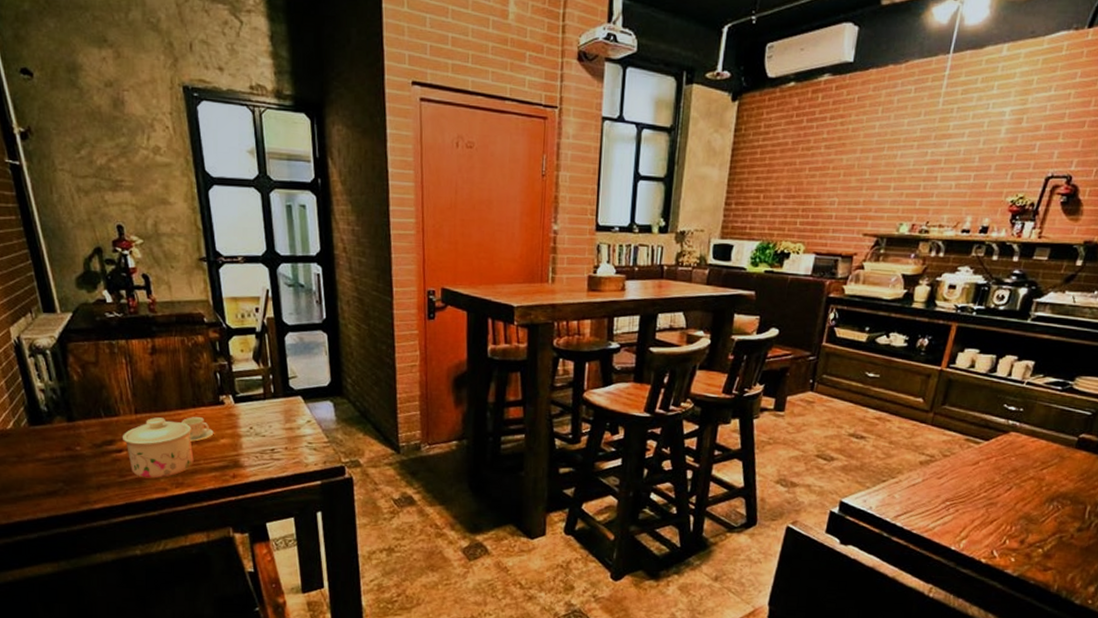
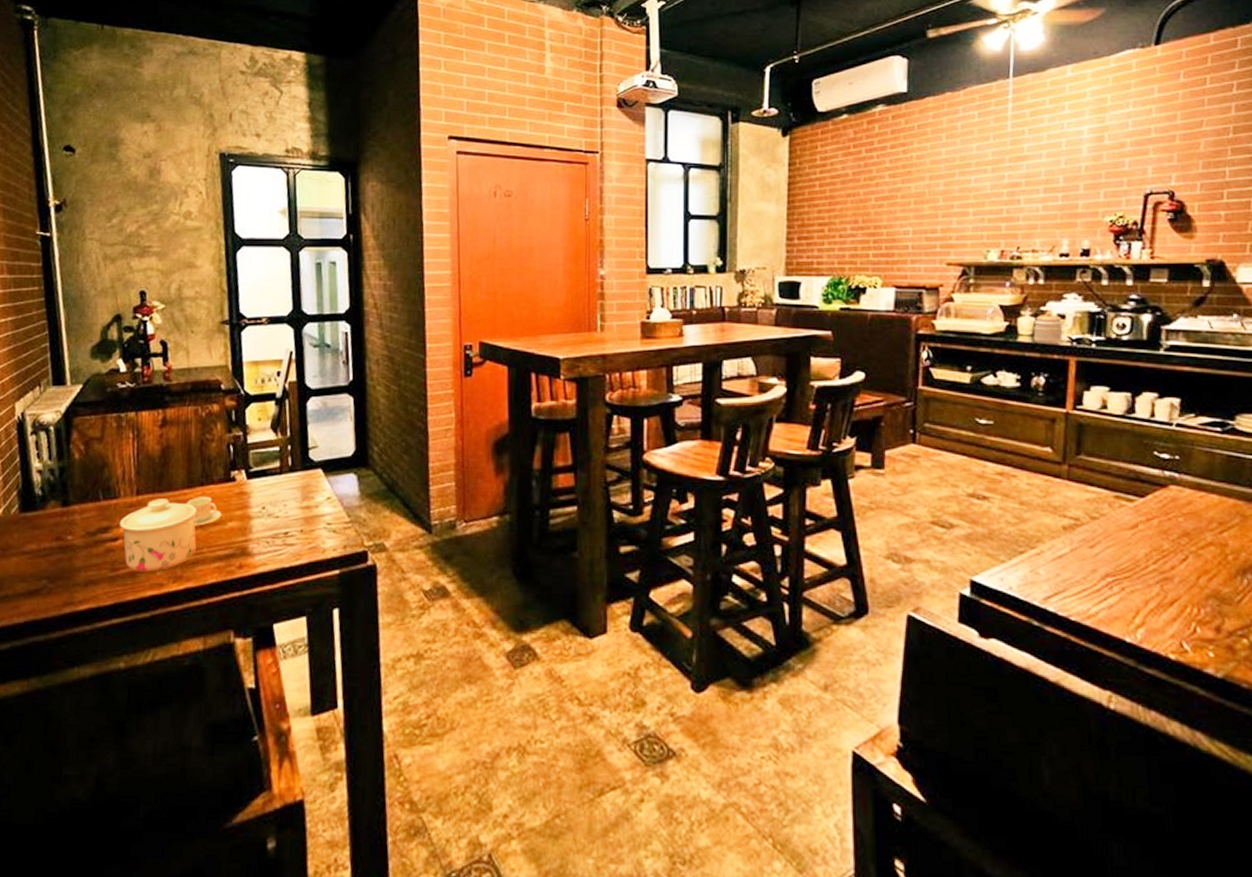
jar: none [925,282,954,311] -> present [1033,312,1064,344]

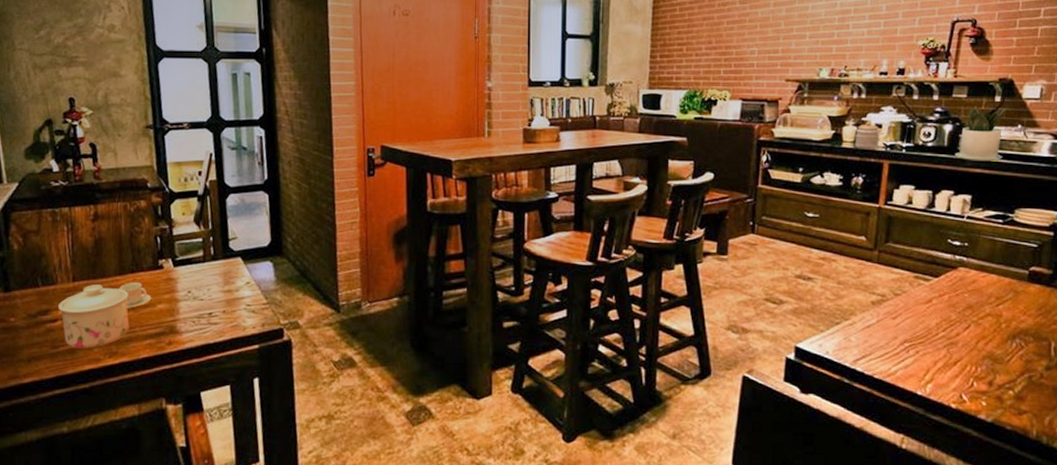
planter: none [1156,292,1216,358] -> present [955,106,1004,162]

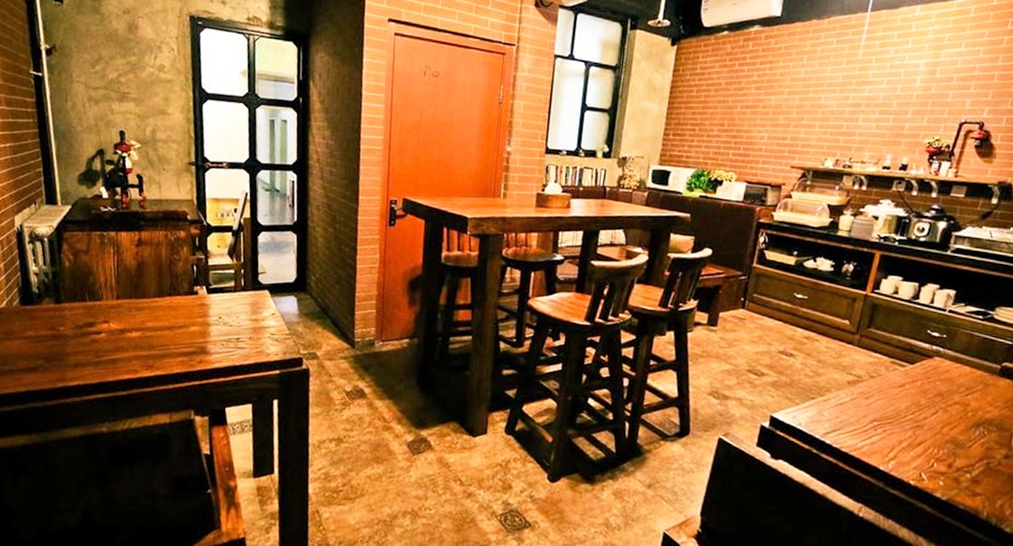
sugar bowl: present [58,284,130,349] -> none [103,303,166,361]
cup and saucer: present [119,283,152,308] -> none [157,304,186,328]
planter: present [955,106,1004,162] -> none [945,206,999,261]

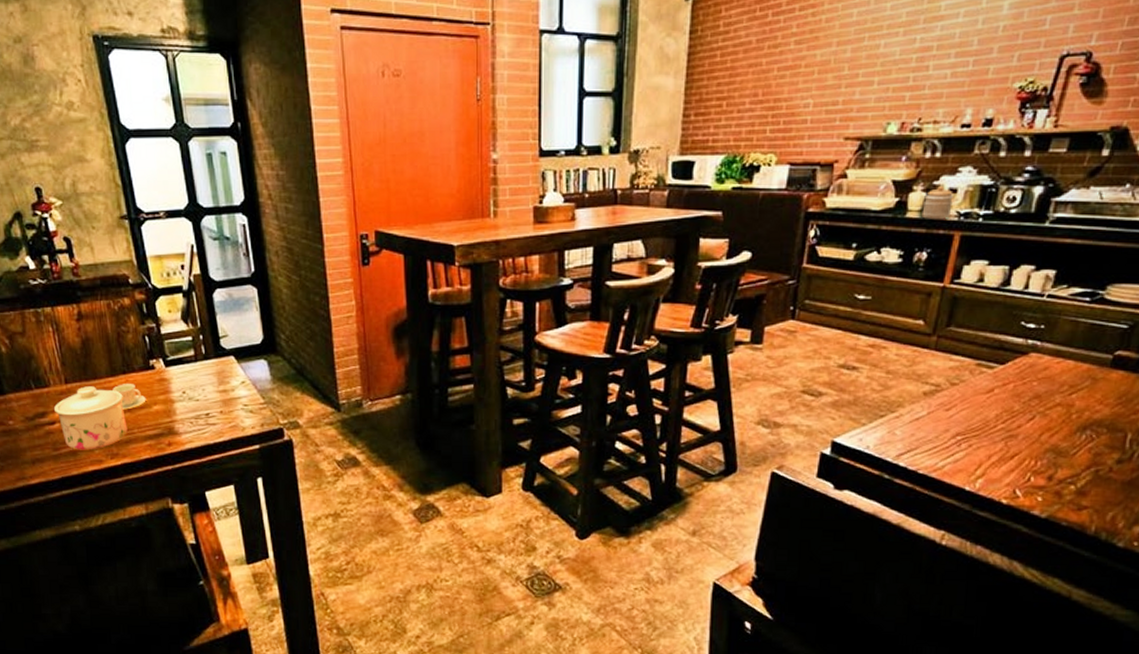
sugar bowl: none [103,303,166,361] -> present [54,386,128,450]
cup and saucer: none [157,304,186,328] -> present [112,384,146,410]

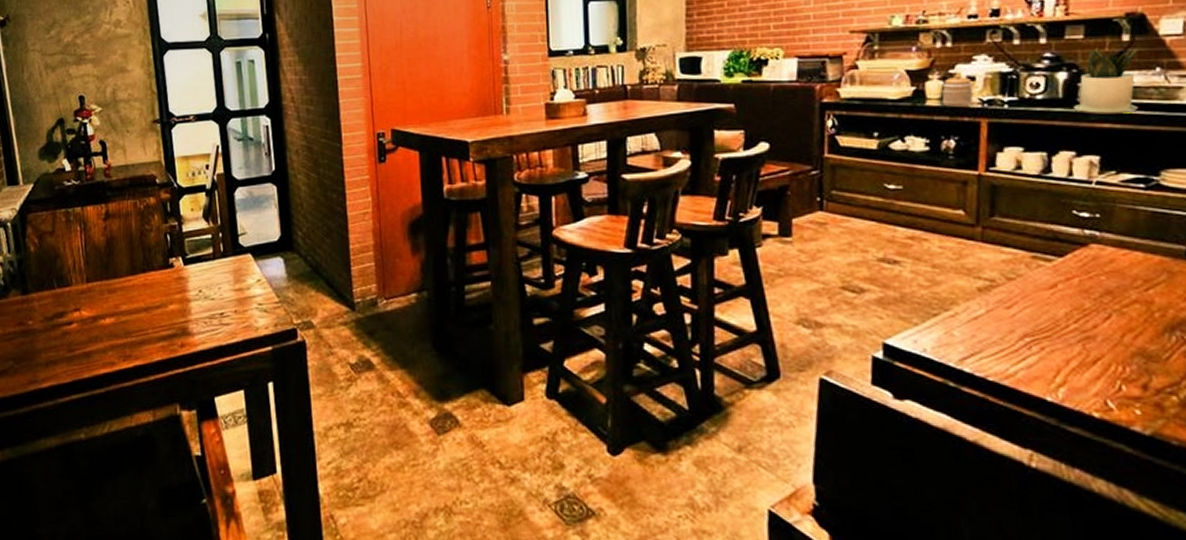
sugar bowl: present [54,386,128,450] -> none [73,285,142,352]
cup and saucer: present [112,384,146,410] -> none [131,283,163,309]
planter: none [1042,162,1111,230] -> present [1073,48,1138,115]

